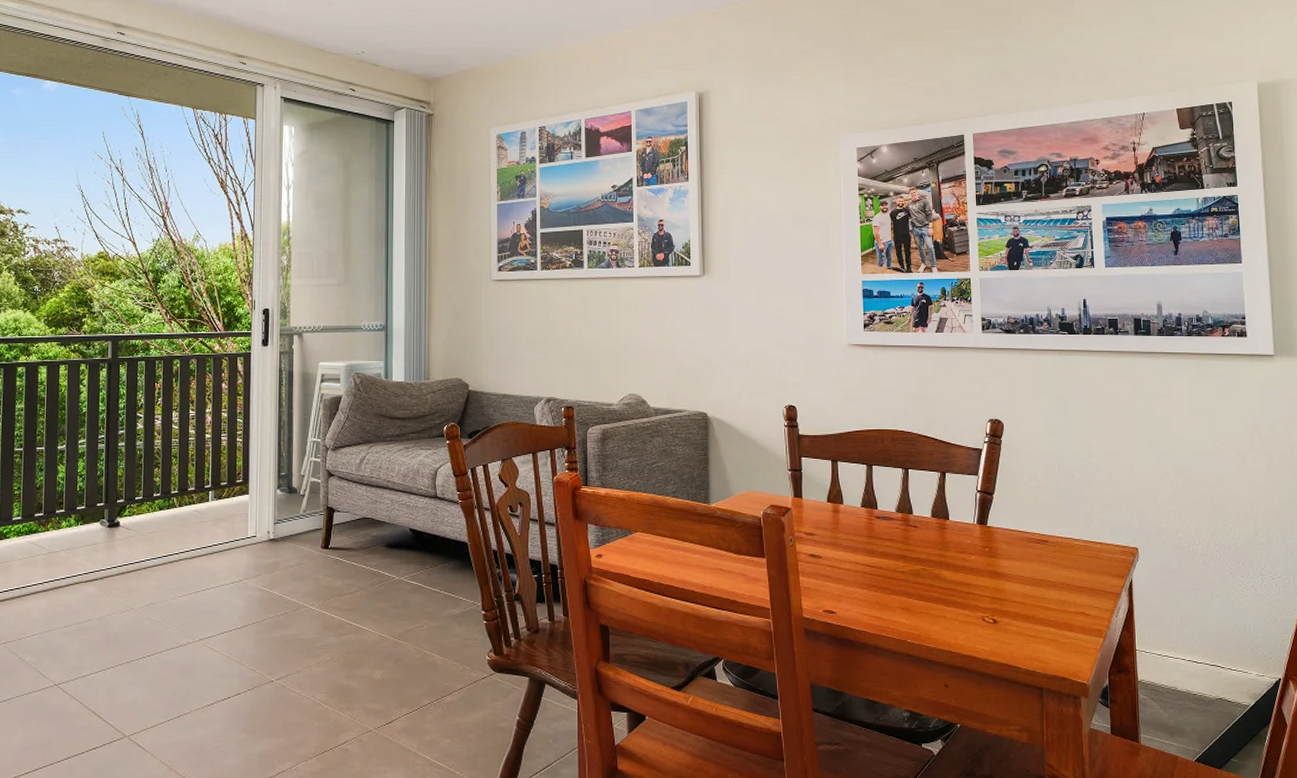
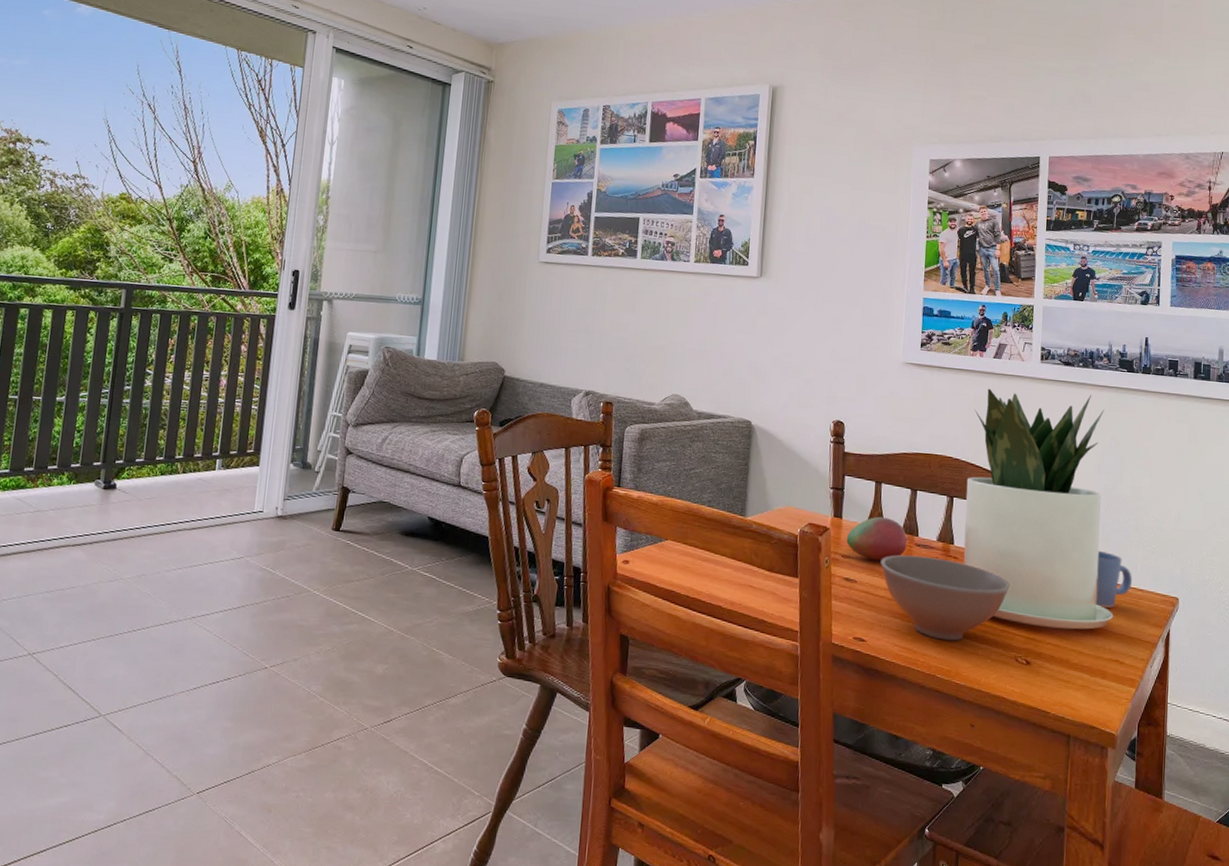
fruit: none [808,493,868,535] -> present [846,516,908,560]
bowl: none [843,527,972,606] -> present [880,554,1011,641]
planter: none [920,359,1076,587] -> present [963,388,1114,630]
mug: none [1055,508,1091,563] -> present [1096,550,1133,608]

